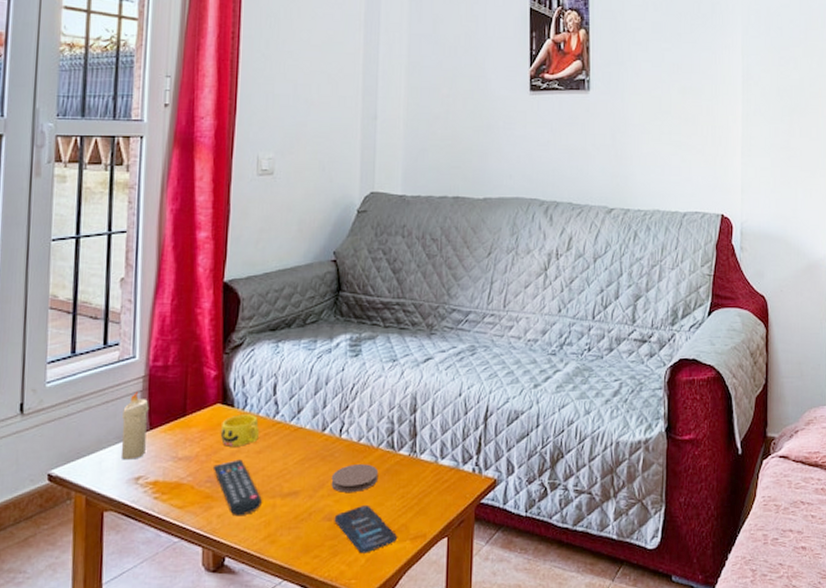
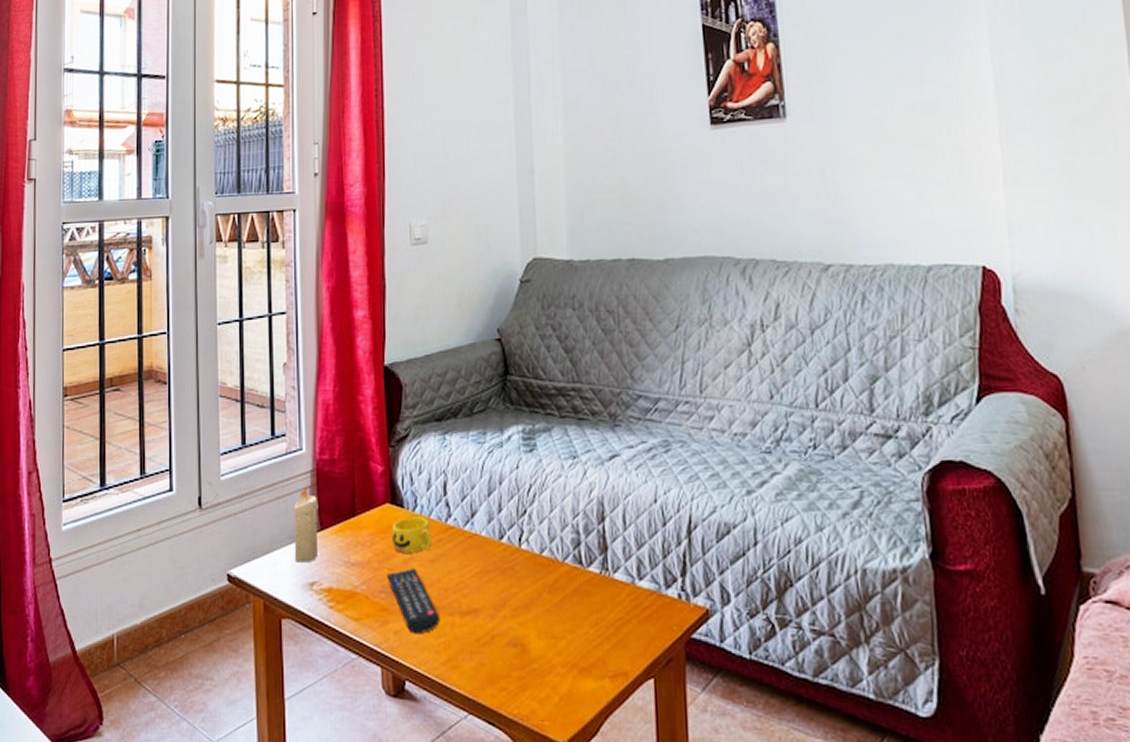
coaster: present [331,464,379,492] -> none [513,581,567,614]
smartphone: present [334,504,397,554] -> none [520,630,593,690]

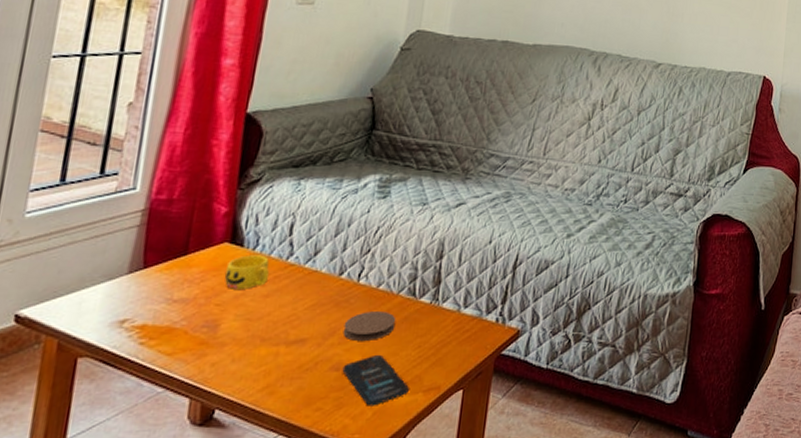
candle: present [294,488,319,563] -> none [105,227,146,301]
remote control: present [386,568,440,635] -> none [211,303,264,365]
coaster: none [513,581,567,614] -> present [342,311,396,341]
smartphone: none [520,630,593,690] -> present [342,354,409,406]

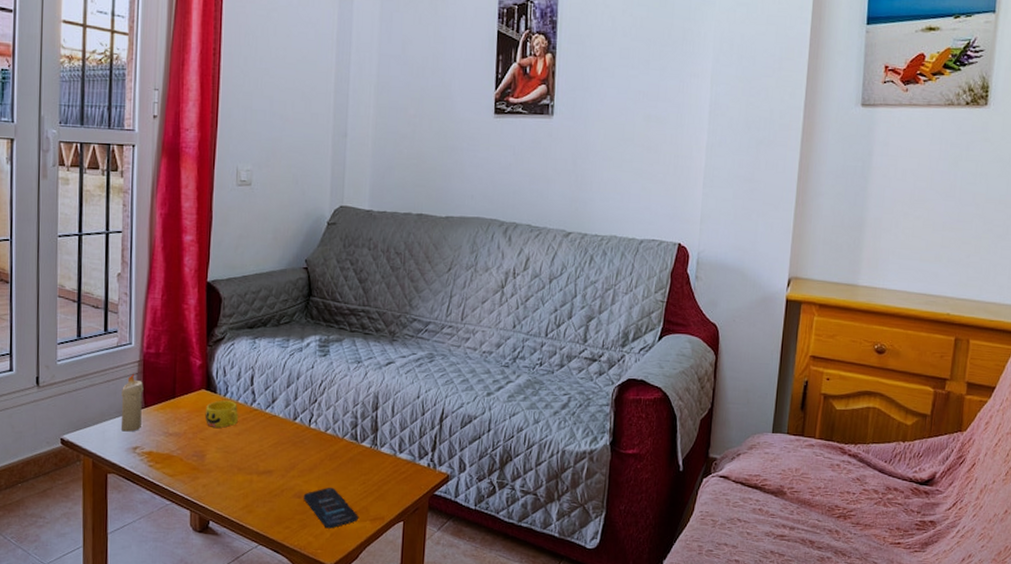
candle: none [105,227,146,301] -> present [120,374,144,432]
coaster: present [342,311,396,341] -> none [301,451,343,475]

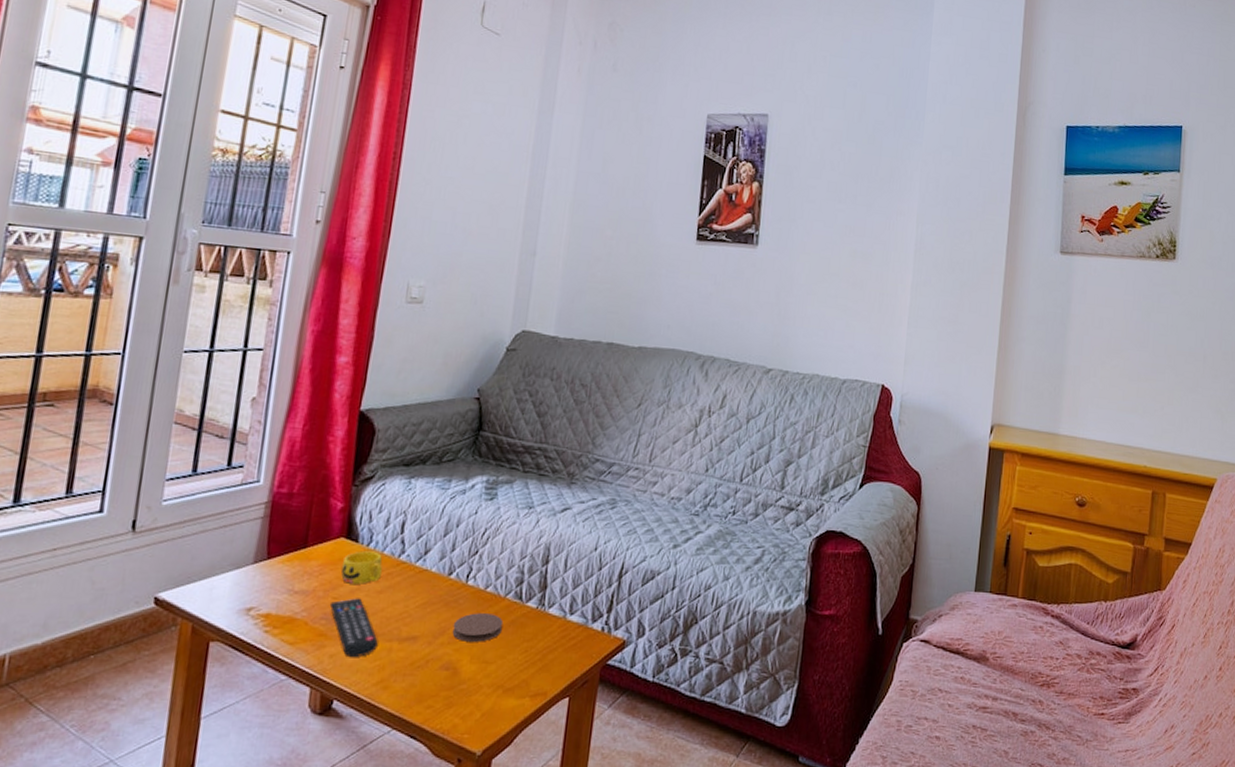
candle: present [120,374,144,432] -> none [233,518,269,589]
remote control: none [198,439,241,488] -> present [329,598,378,658]
coaster: none [301,451,343,475] -> present [452,613,504,642]
smartphone: present [303,487,358,529] -> none [452,656,516,708]

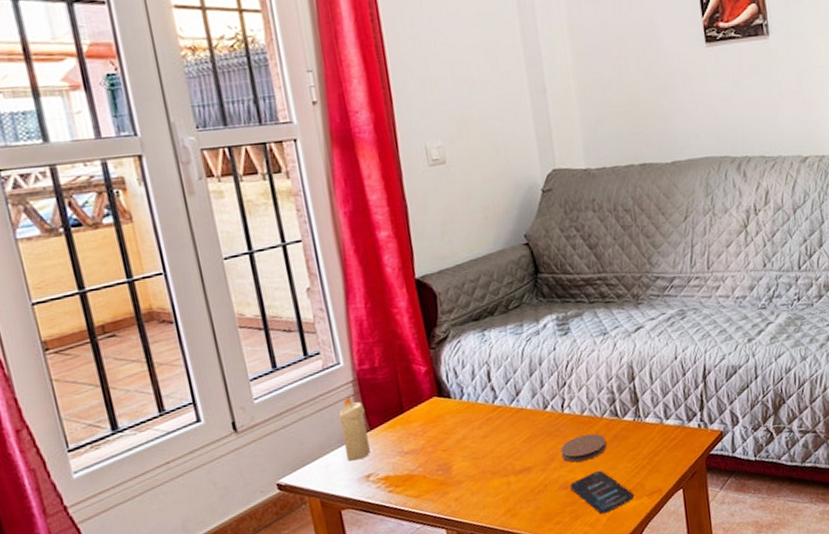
candle: none [233,518,269,589] -> present [338,396,371,461]
remote control: present [329,598,378,658] -> none [441,445,497,498]
cup: present [340,551,383,584] -> none [441,402,481,436]
smartphone: none [452,656,516,708] -> present [570,470,634,514]

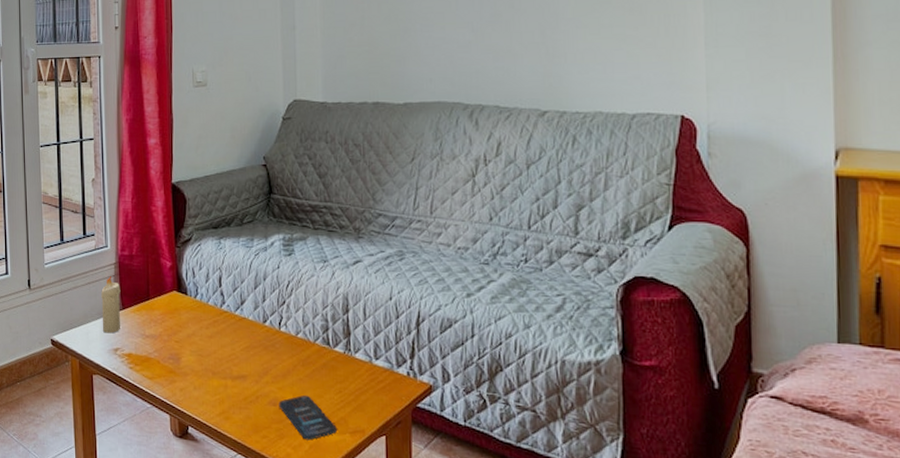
coaster: present [560,433,607,463] -> none [274,356,317,382]

